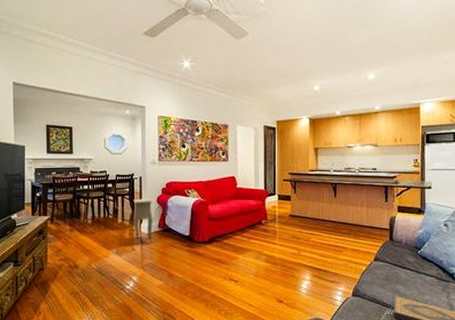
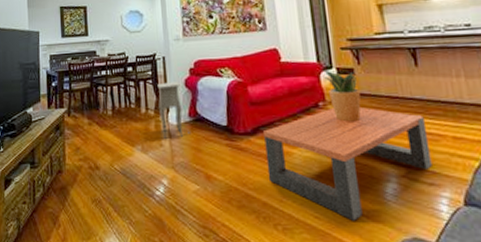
coffee table: none [217,225,336,307] -> present [262,107,432,221]
potted plant: none [267,196,293,236] -> present [322,69,361,122]

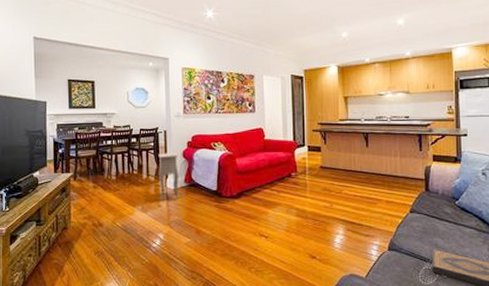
coffee table: present [262,107,432,221] -> none [245,177,370,263]
potted plant: present [322,69,361,122] -> none [296,147,324,189]

